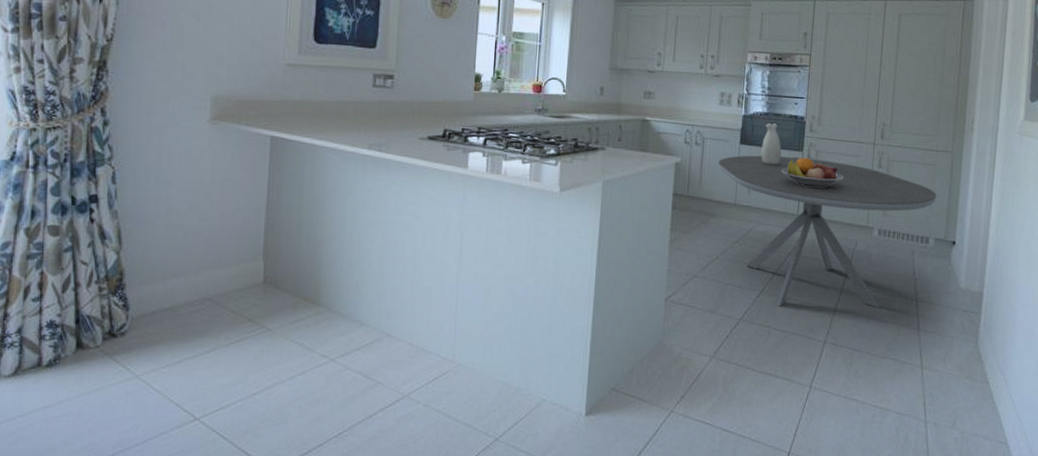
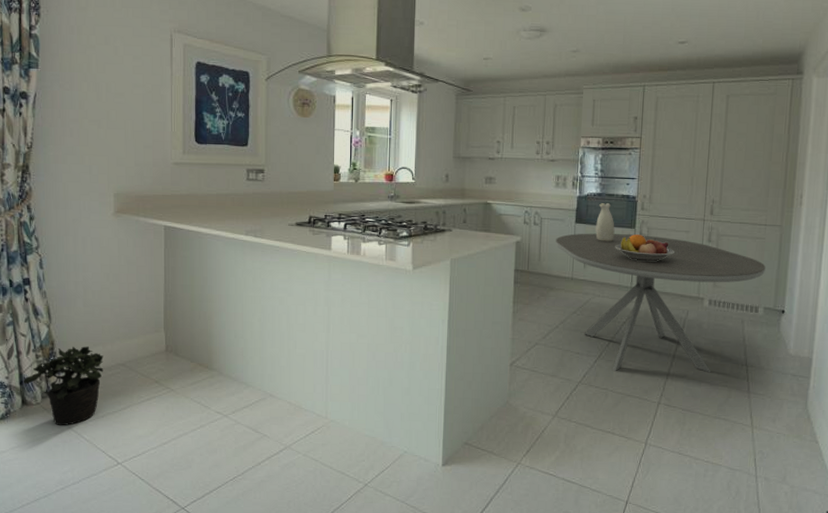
potted plant: none [80,276,185,374] -> present [23,346,104,426]

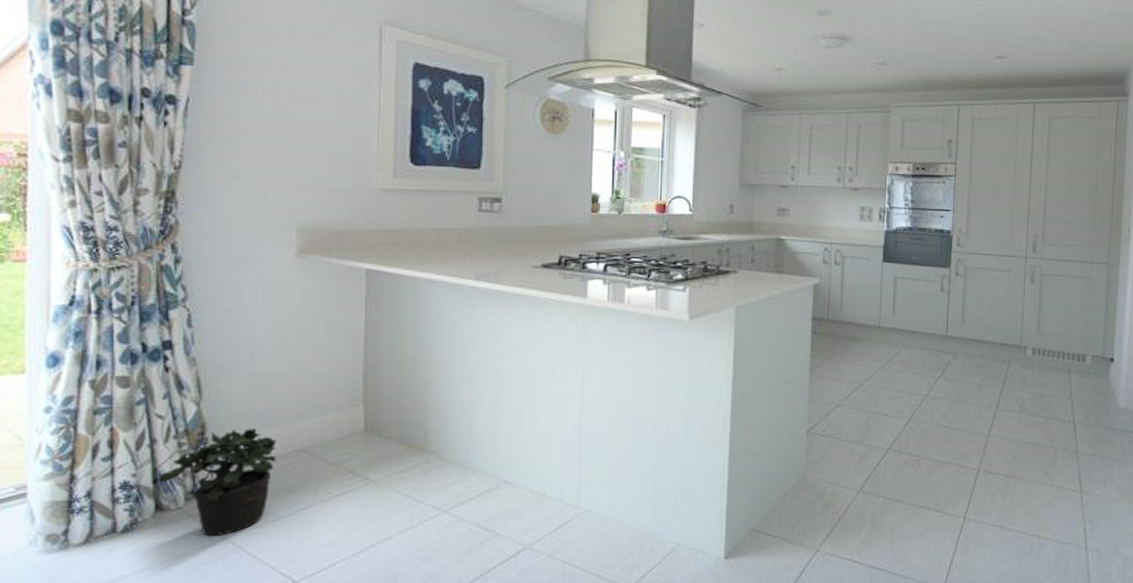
dining table: present [555,233,766,373] -> none [860,273,1093,435]
vase: present [595,202,615,242] -> none [906,237,928,283]
fruit bowl: present [615,234,674,262] -> none [928,275,994,306]

